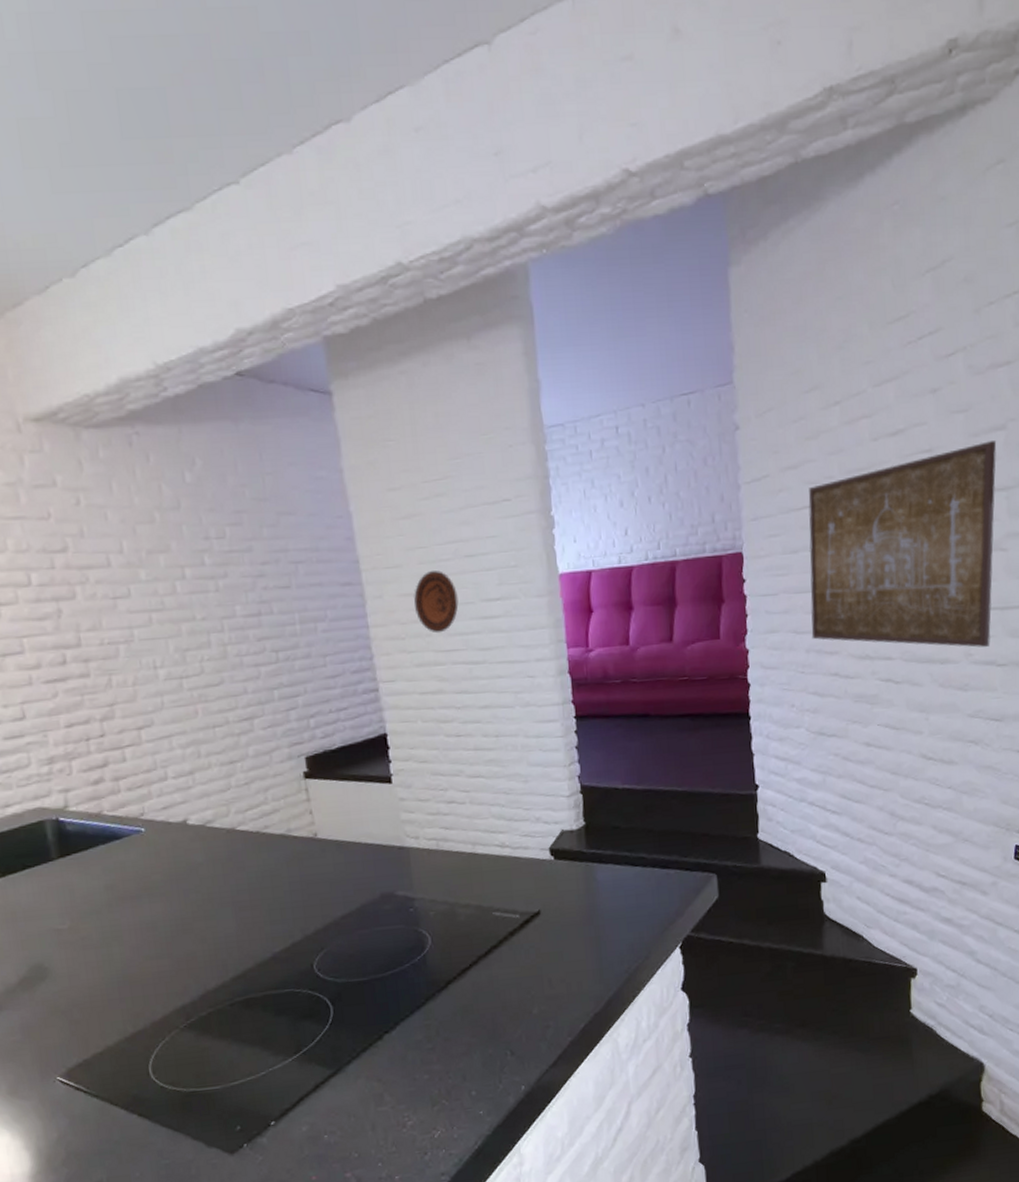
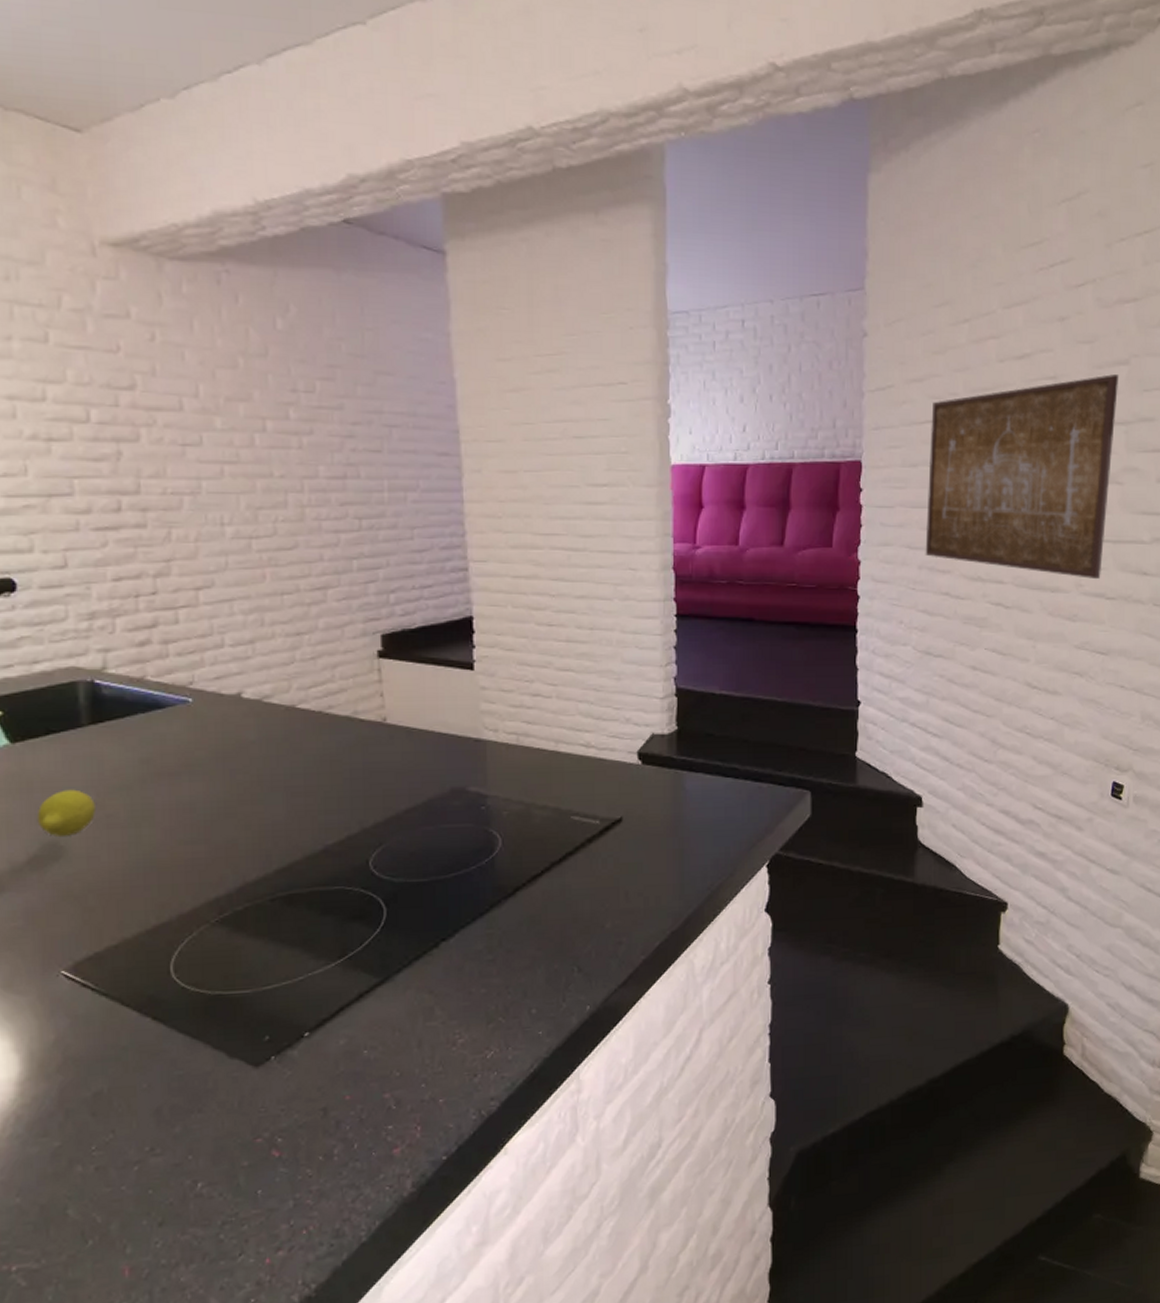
lemon: none [22,916,72,959] -> present [36,789,95,836]
decorative plate: present [414,570,459,634] -> none [514,449,562,515]

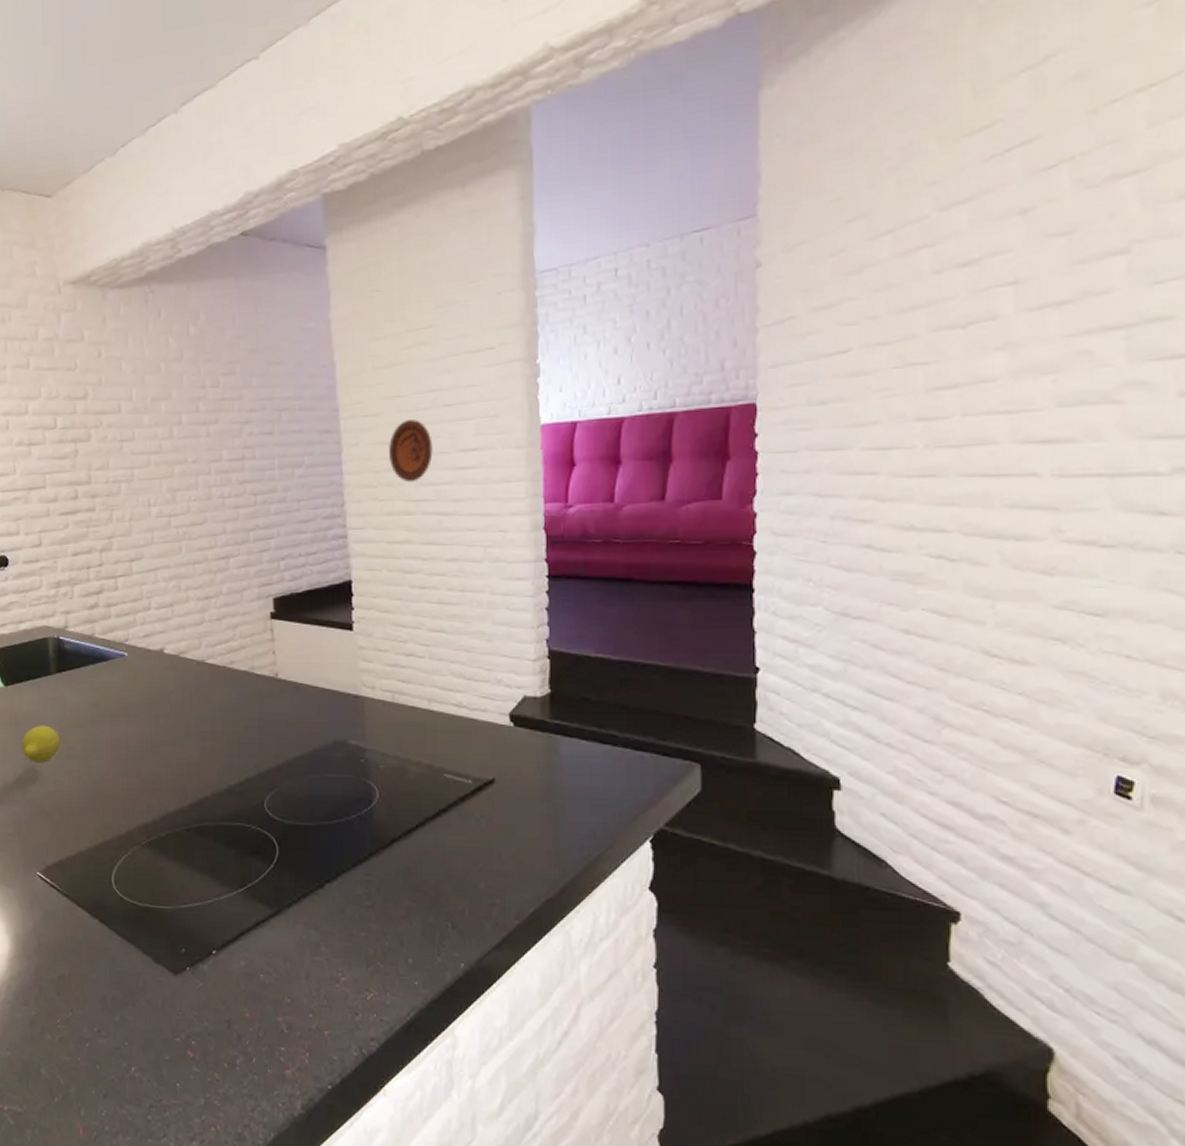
decorative plate: none [514,449,562,515] -> present [388,419,433,483]
wall art: present [925,374,1119,579] -> none [838,268,1114,523]

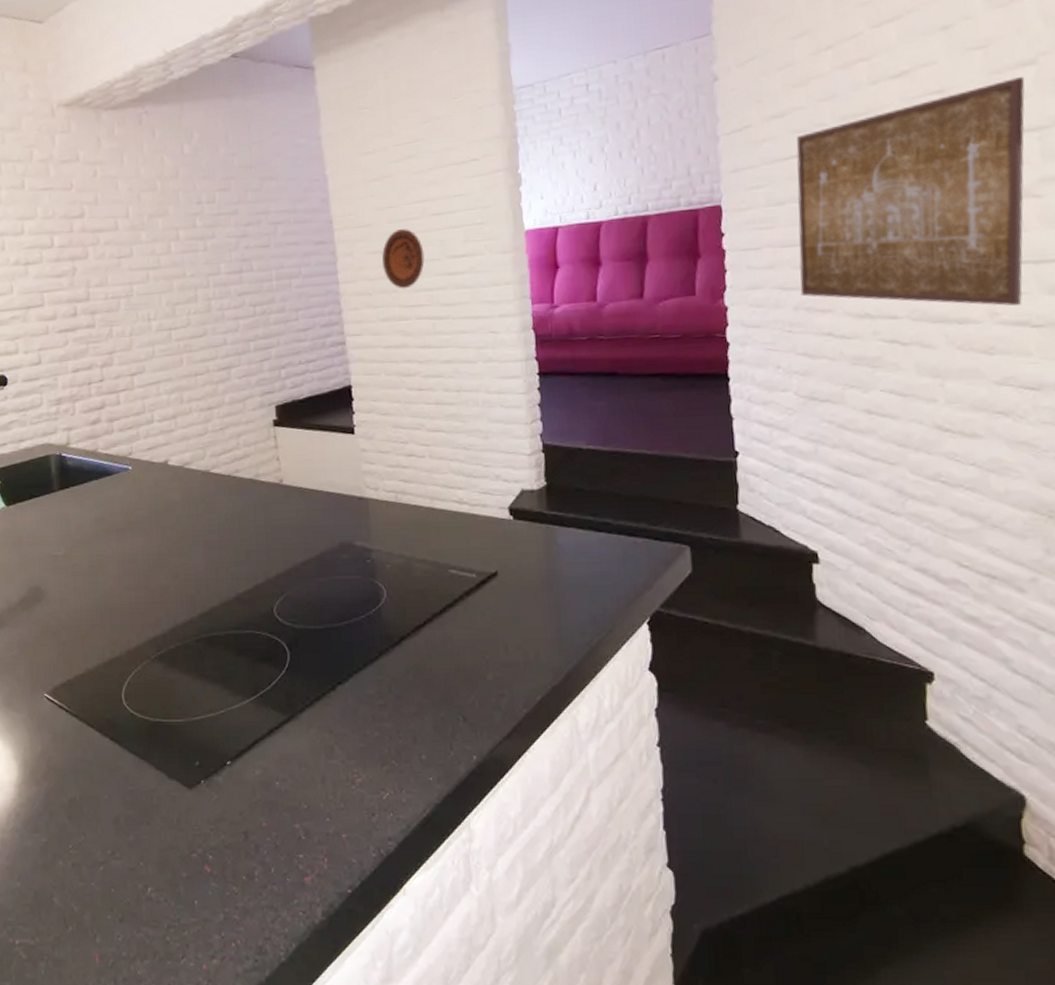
lemon: present [21,725,60,763] -> none [25,543,65,582]
wall art: none [838,268,1114,523] -> present [796,77,1025,306]

